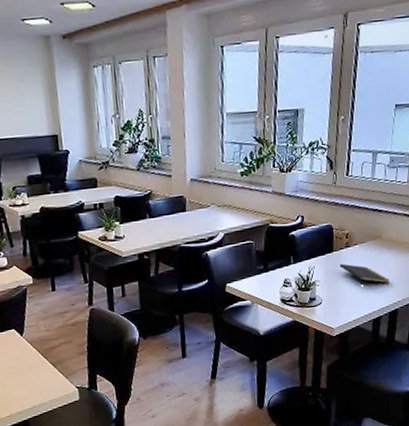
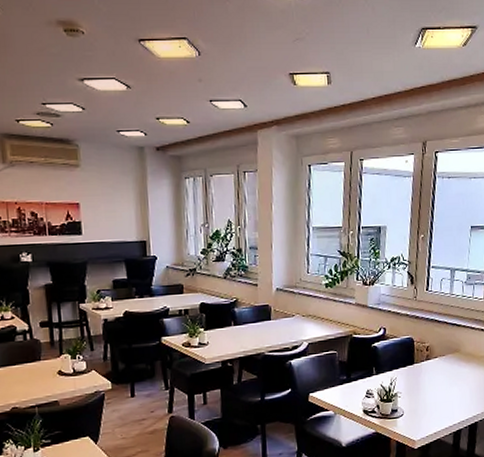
notepad: present [339,263,390,285] -> none [420,376,469,397]

